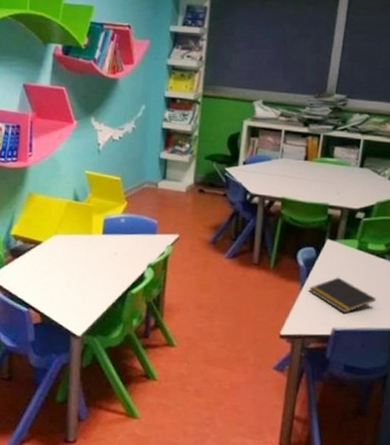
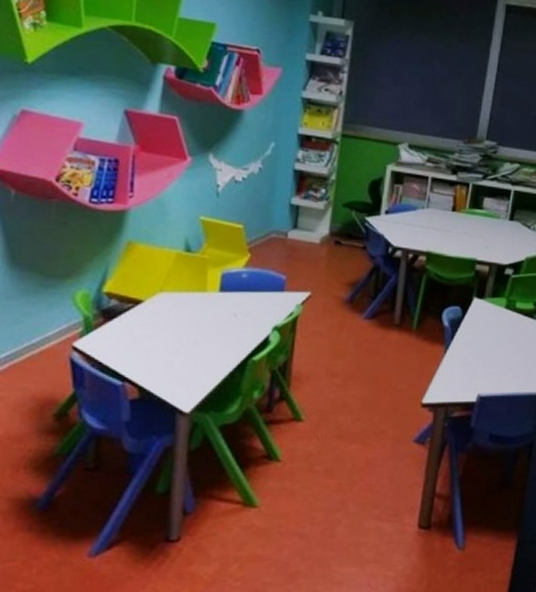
notepad: present [309,277,376,314] -> none [454,339,523,378]

